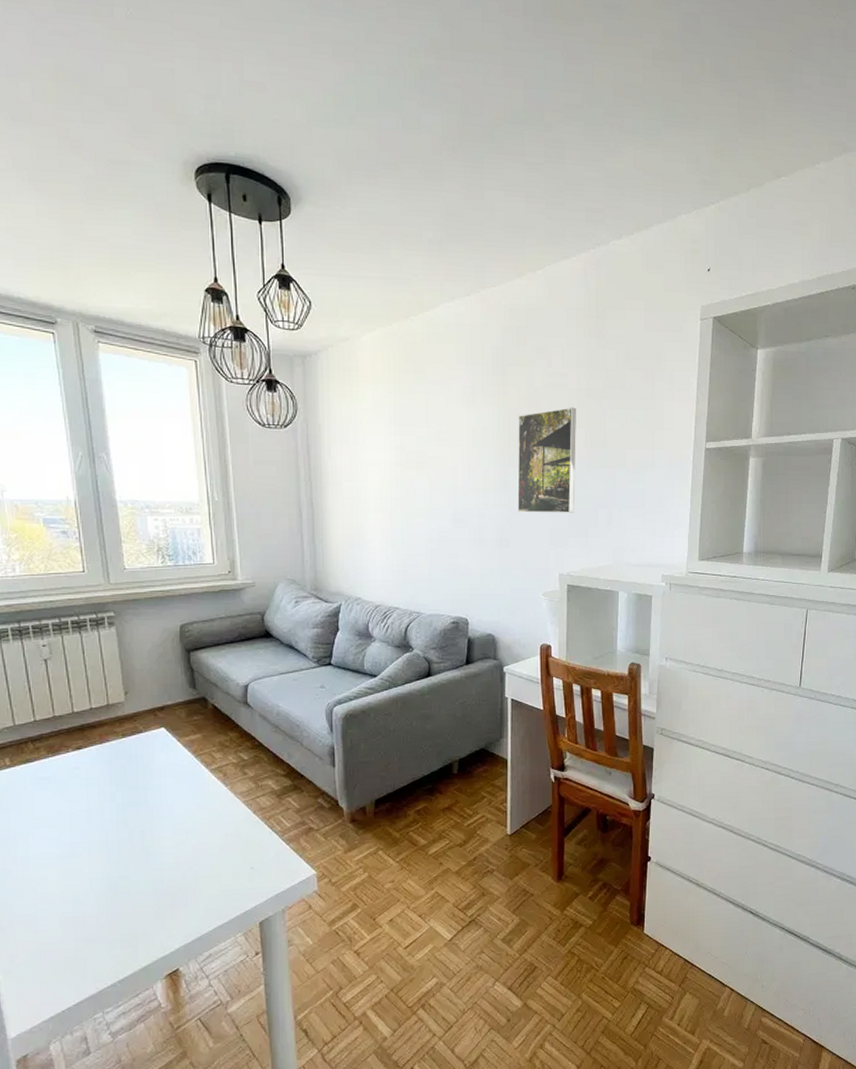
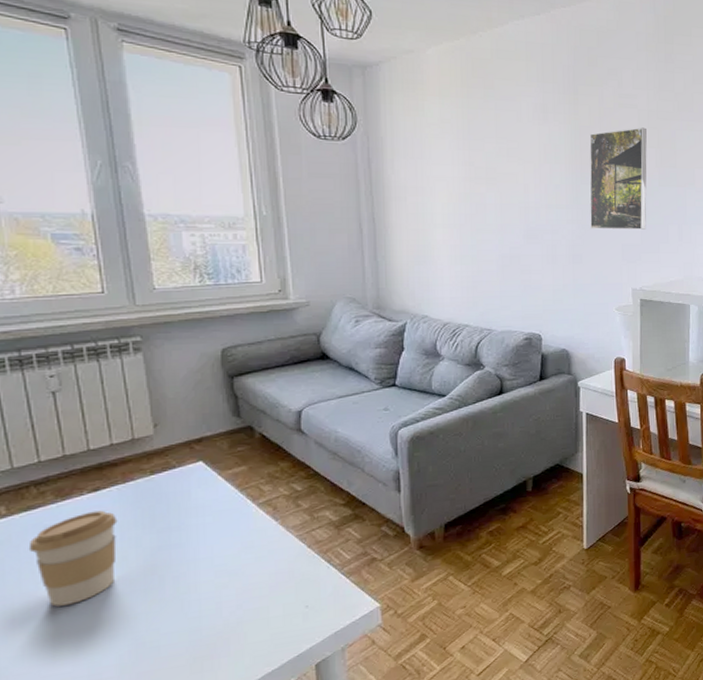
coffee cup: none [27,767,96,849] -> present [28,510,118,607]

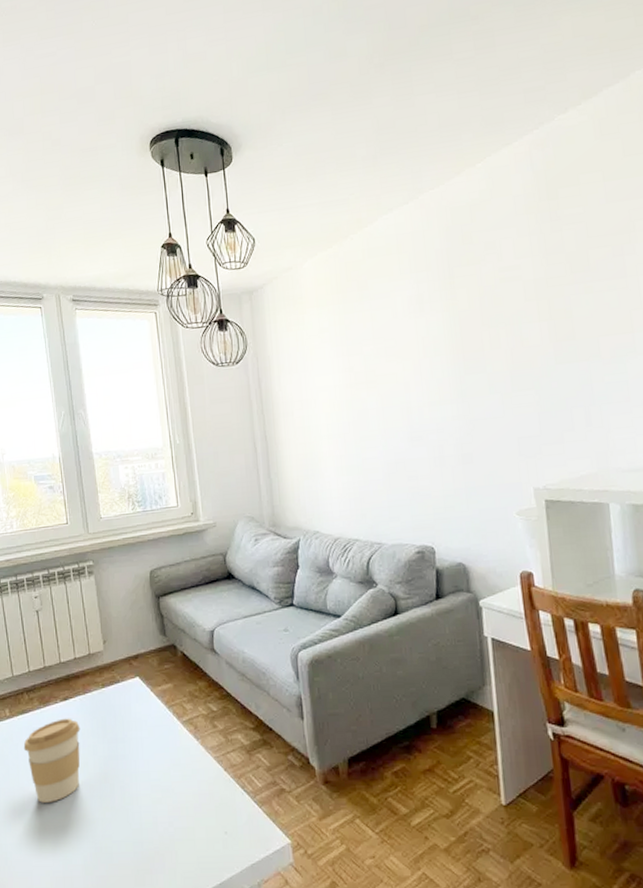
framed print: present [589,127,647,230] -> none [470,300,545,424]

